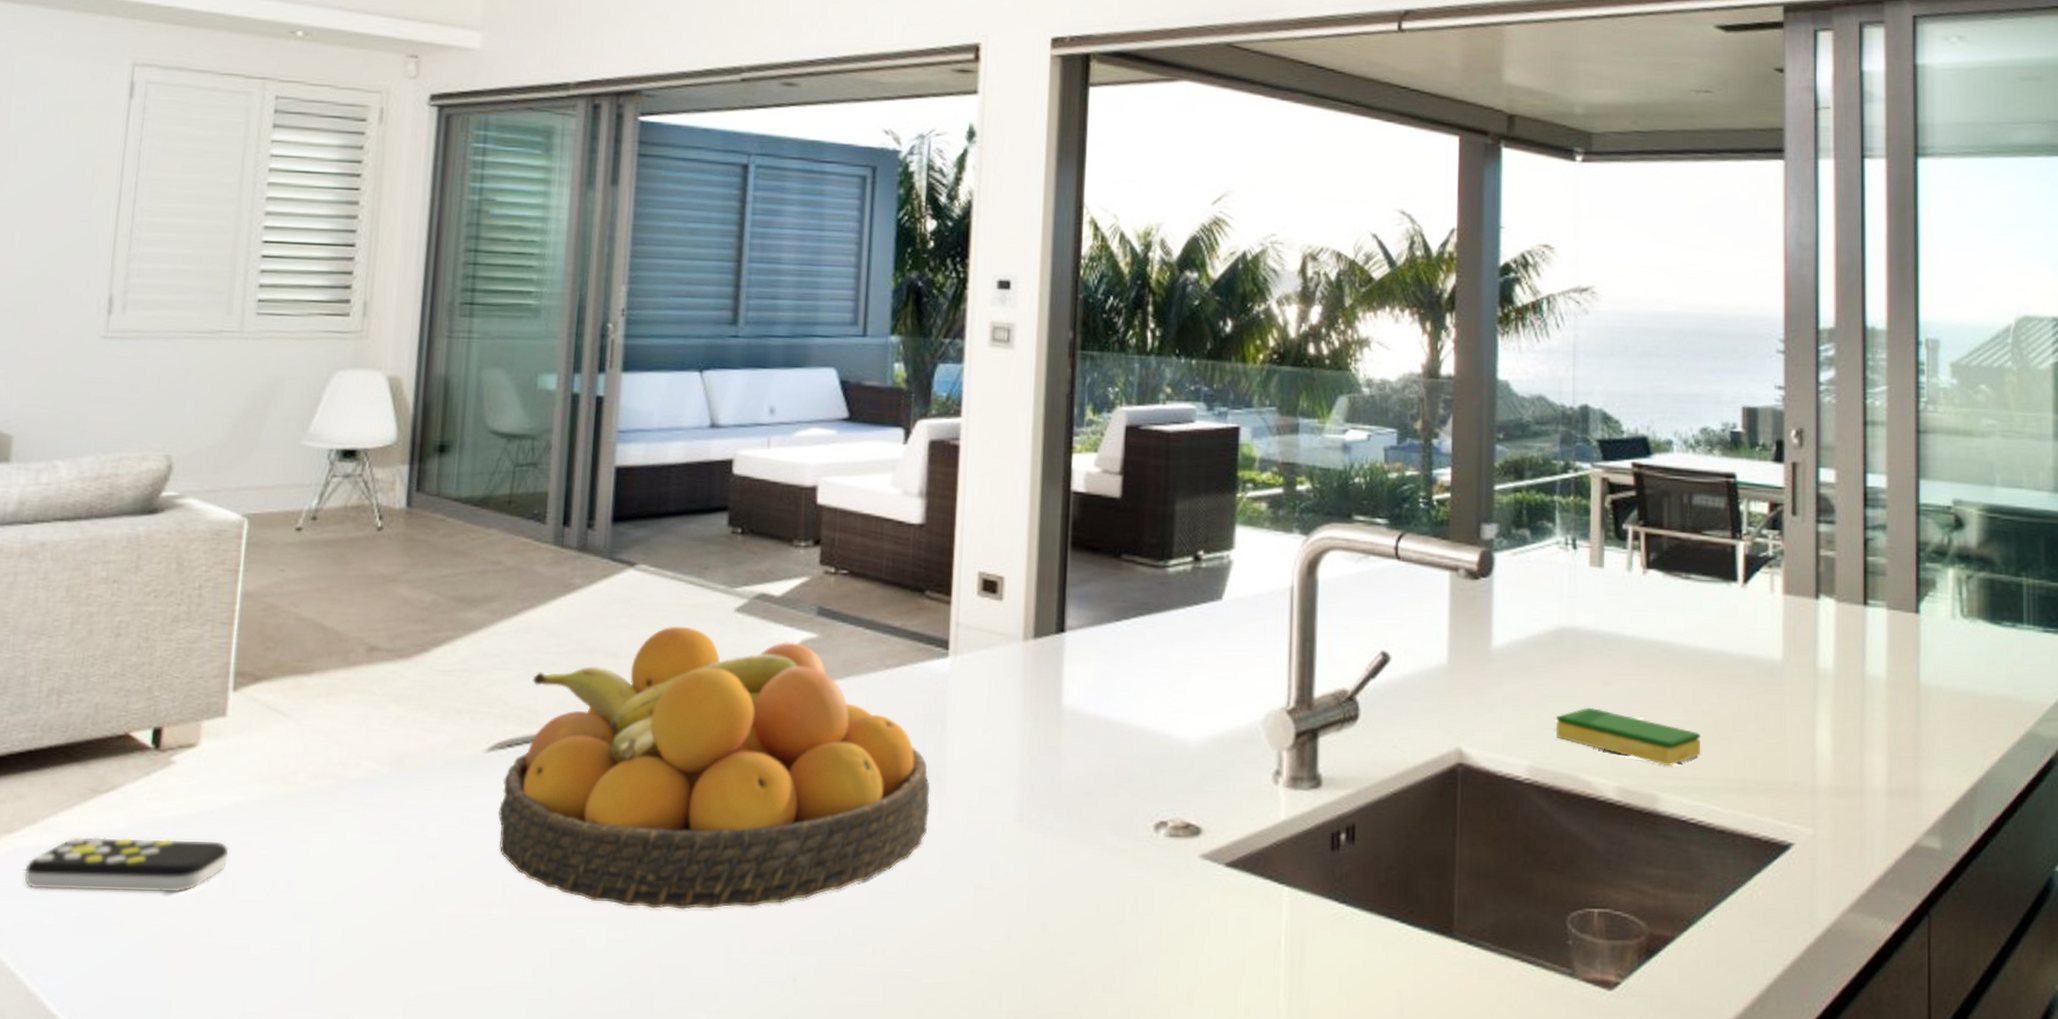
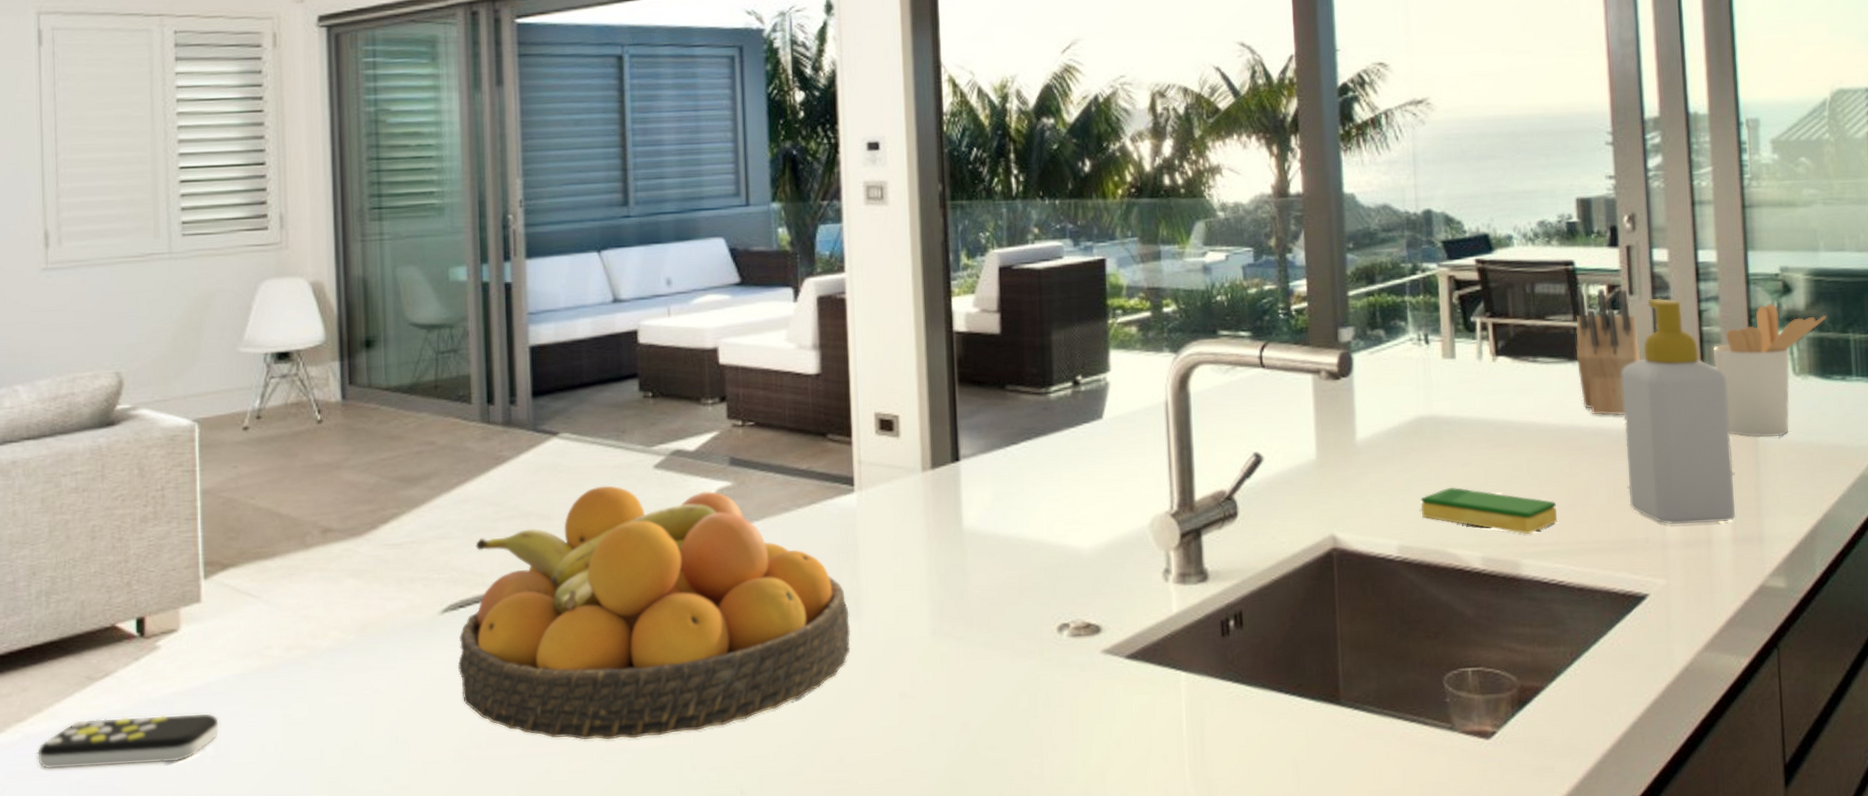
knife block: none [1731,502,1800,645] -> present [1575,287,1641,416]
soap bottle: none [1778,521,1892,771] -> present [1622,298,1736,524]
utensil holder: none [1877,538,2000,683] -> present [1712,304,1827,437]

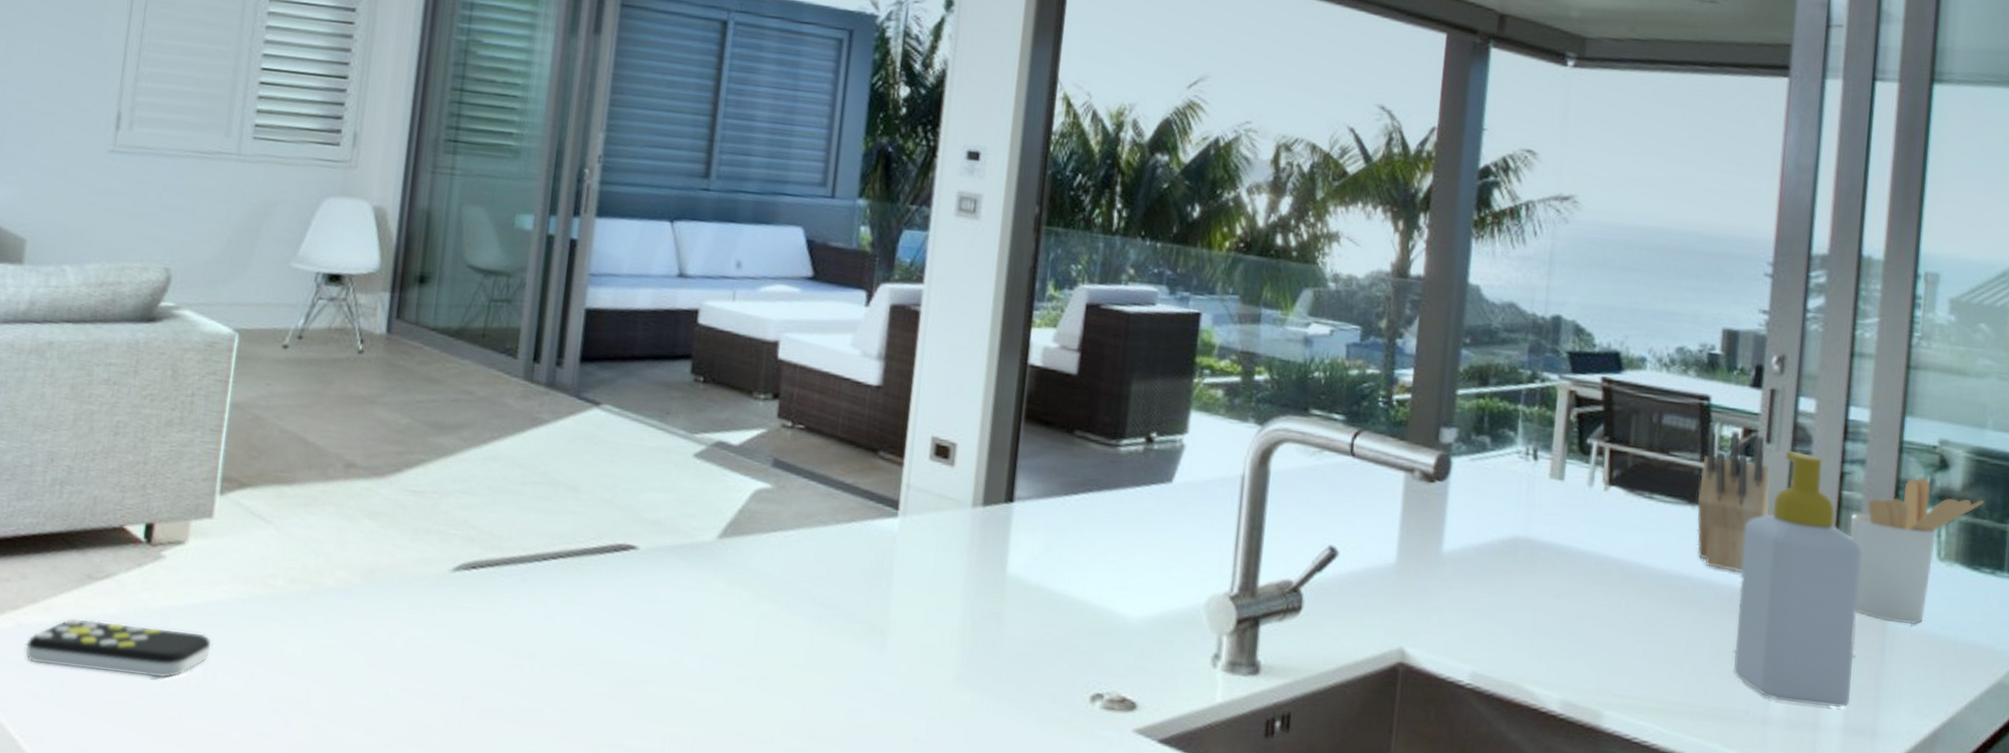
fruit bowl: present [458,485,851,740] -> none [460,466,873,740]
dish sponge: present [1421,487,1558,534] -> none [1502,618,1651,684]

